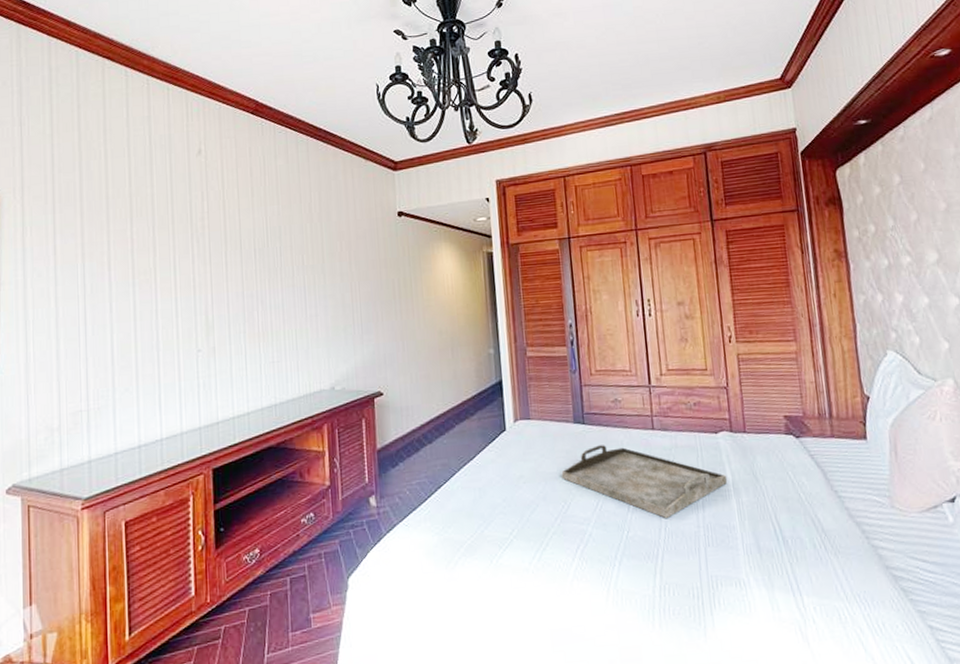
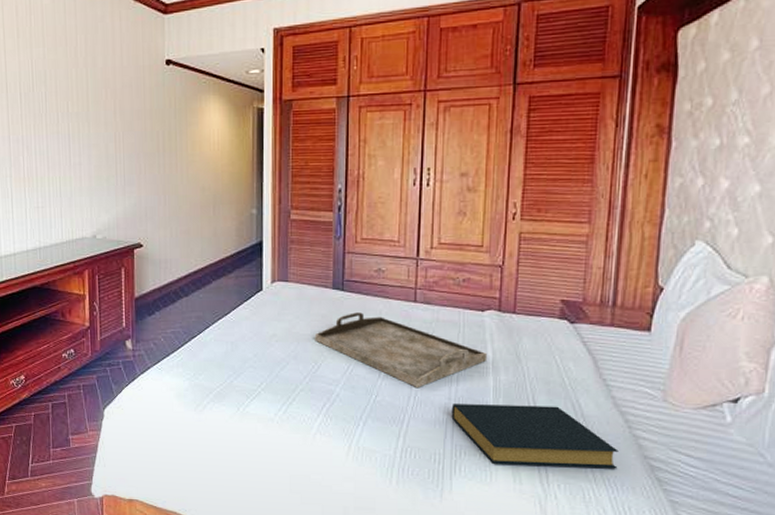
hardback book: none [701,523,865,592] -> present [451,404,619,469]

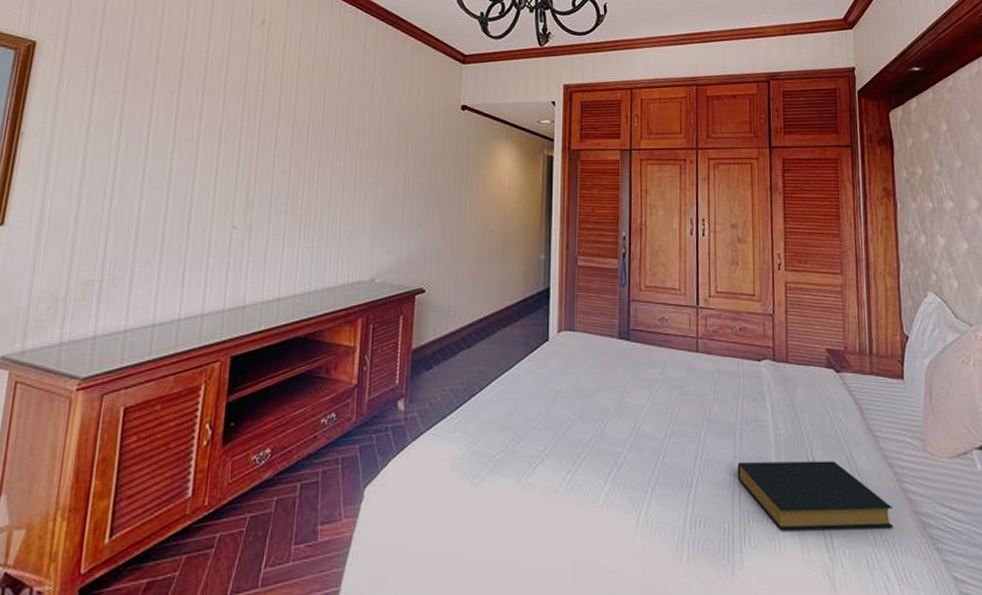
serving tray: present [314,312,488,389] -> none [601,364,767,447]

